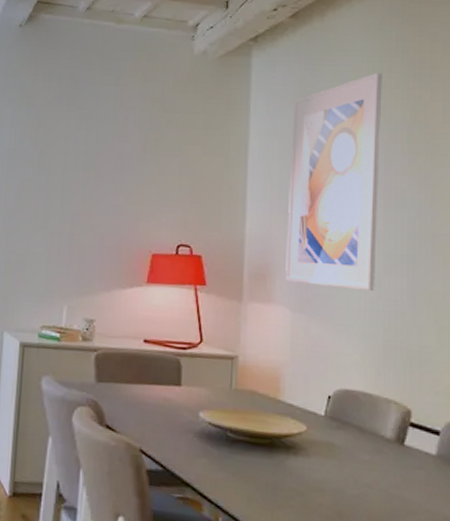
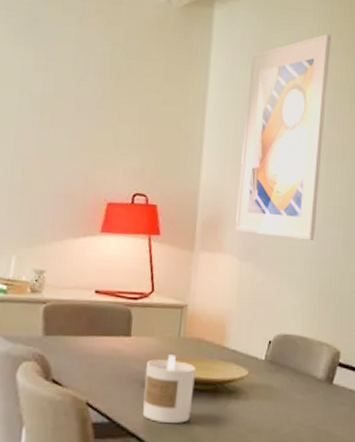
candle: none [196,406,250,477] -> present [143,354,196,424]

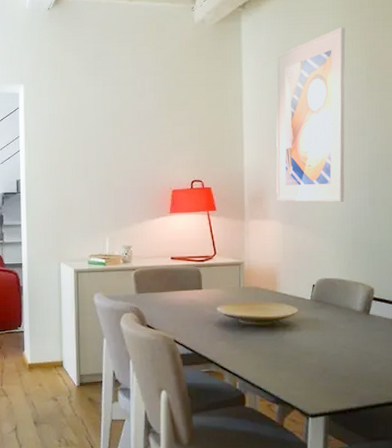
candle: present [143,354,196,424] -> none [216,301,256,352]

